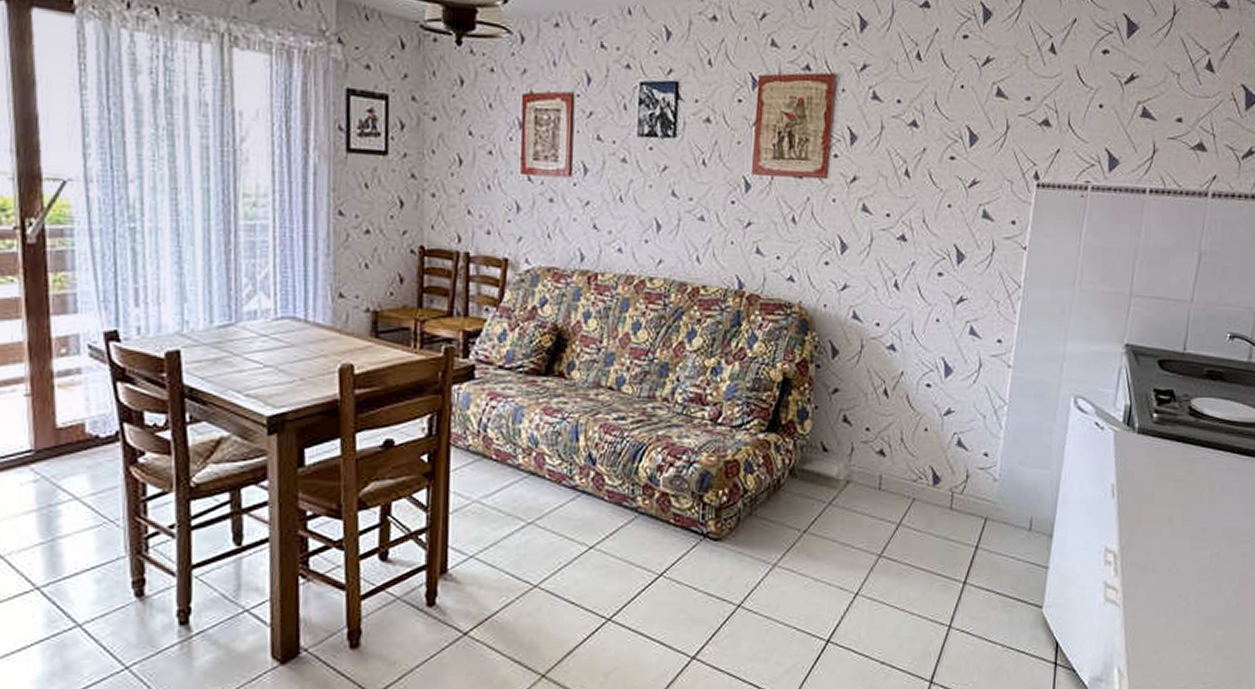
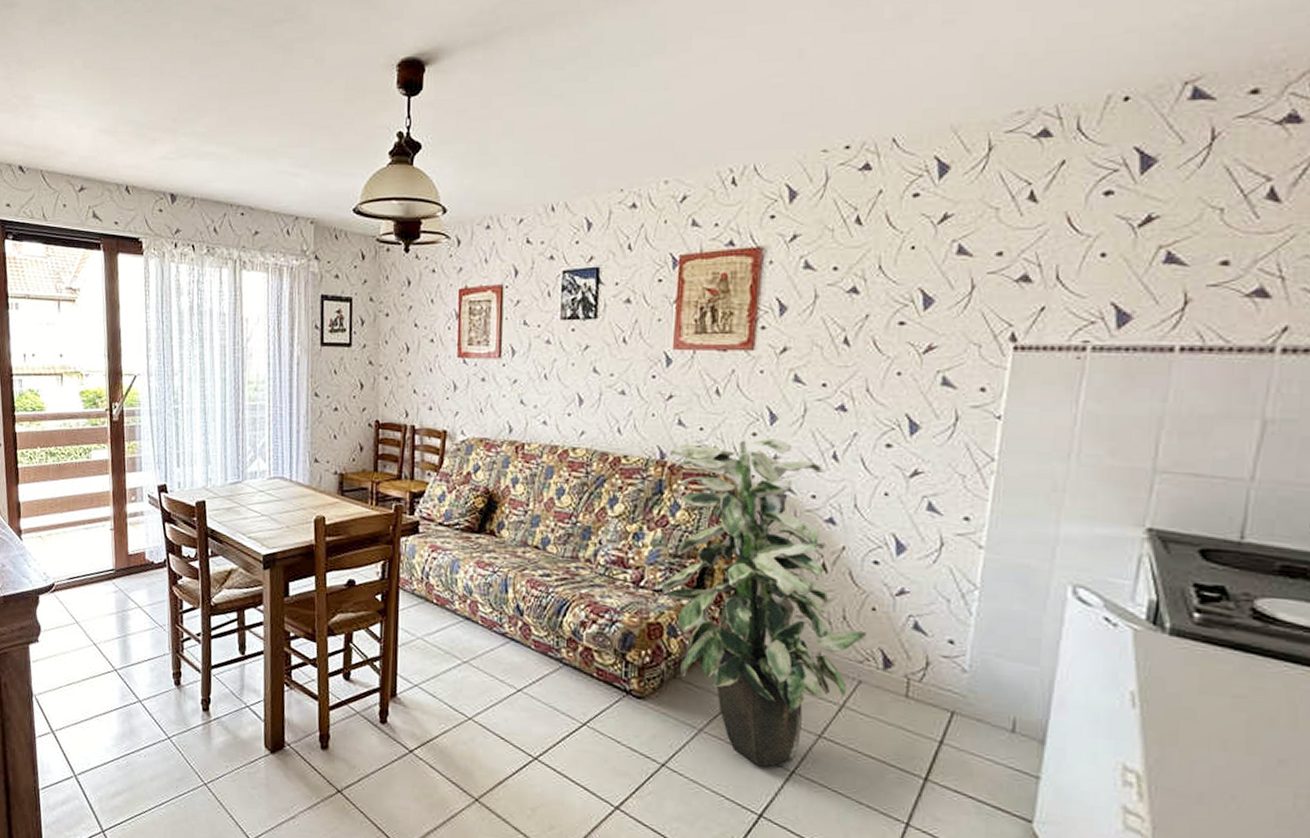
indoor plant: none [739,267,920,593] -> present [662,438,866,767]

